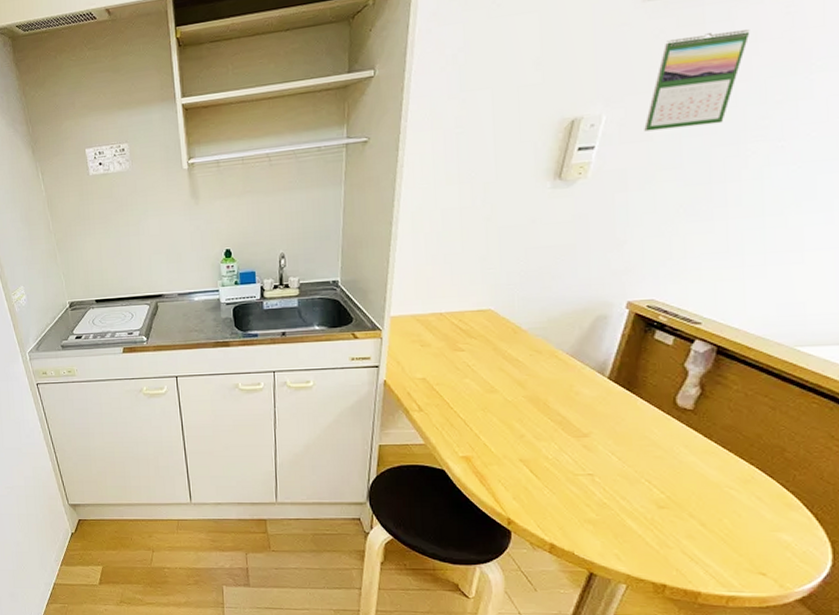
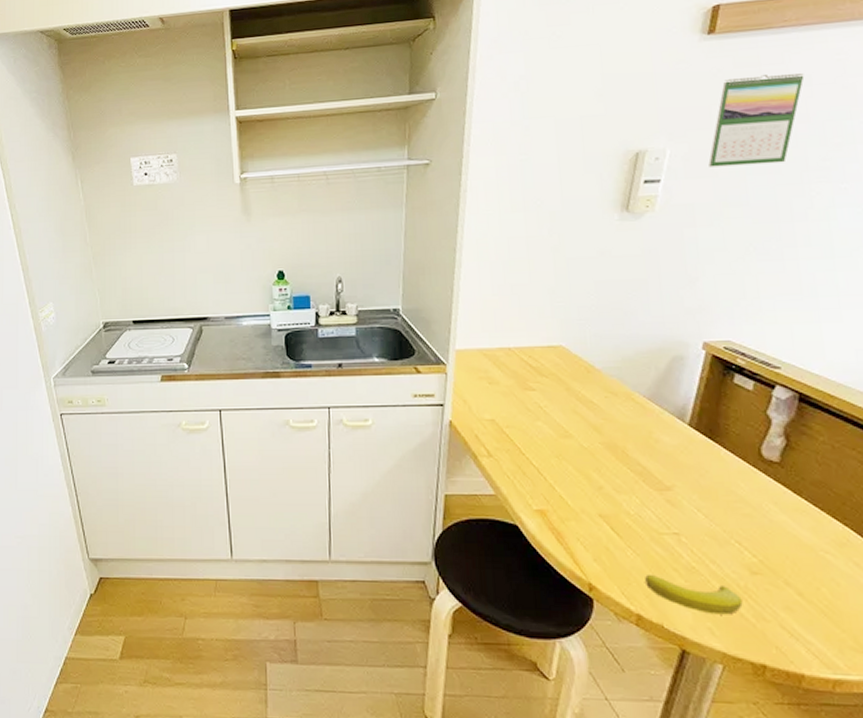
banana: none [560,511,649,543] -> present [645,575,743,615]

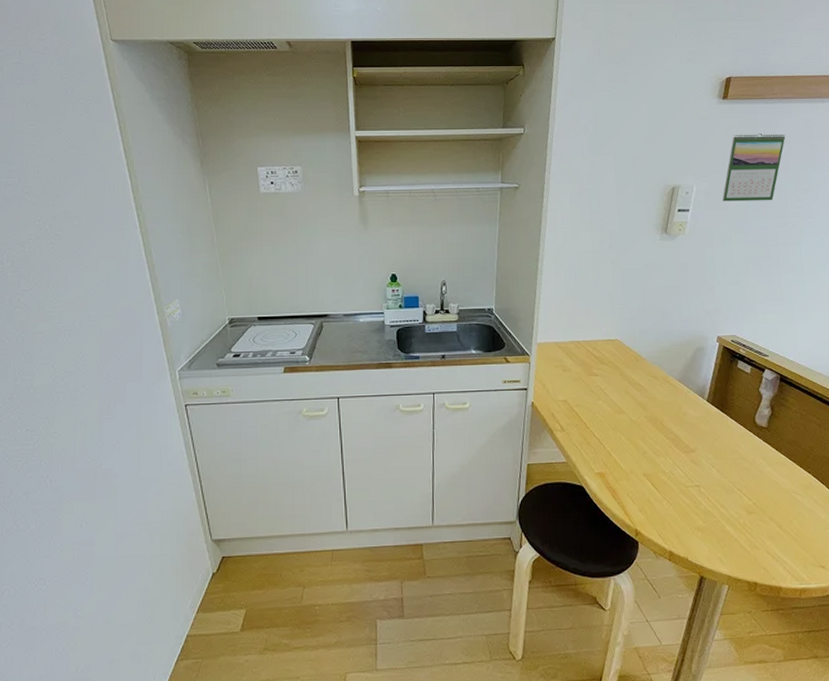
banana: present [645,575,743,615] -> none [676,520,742,547]

